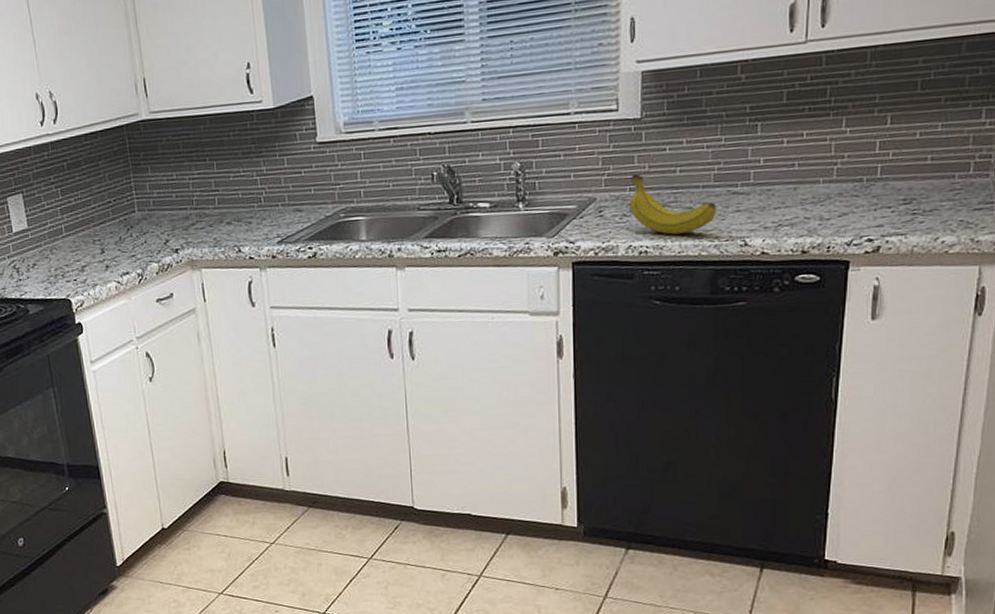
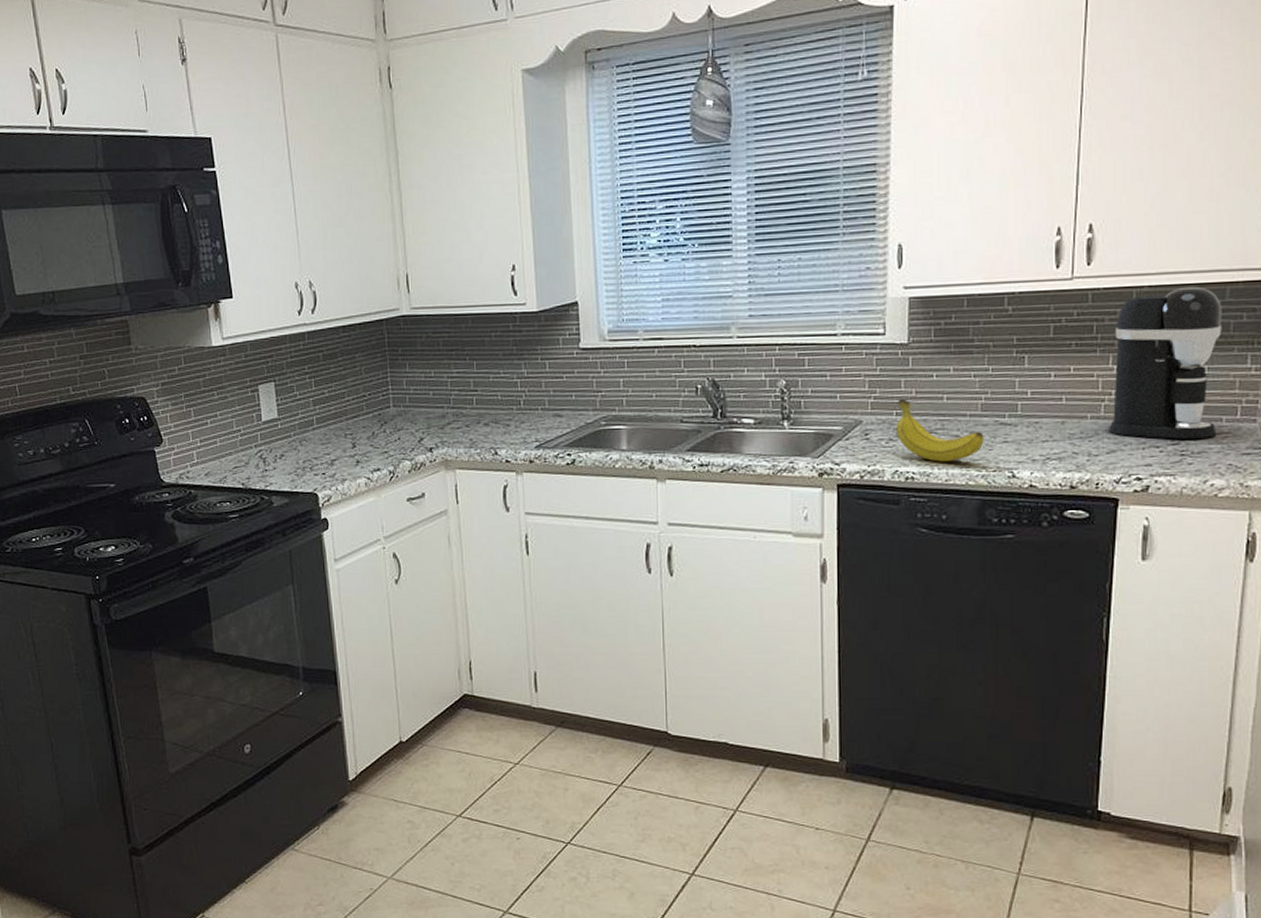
coffee maker: none [841,42,957,199] -> present [1109,286,1222,439]

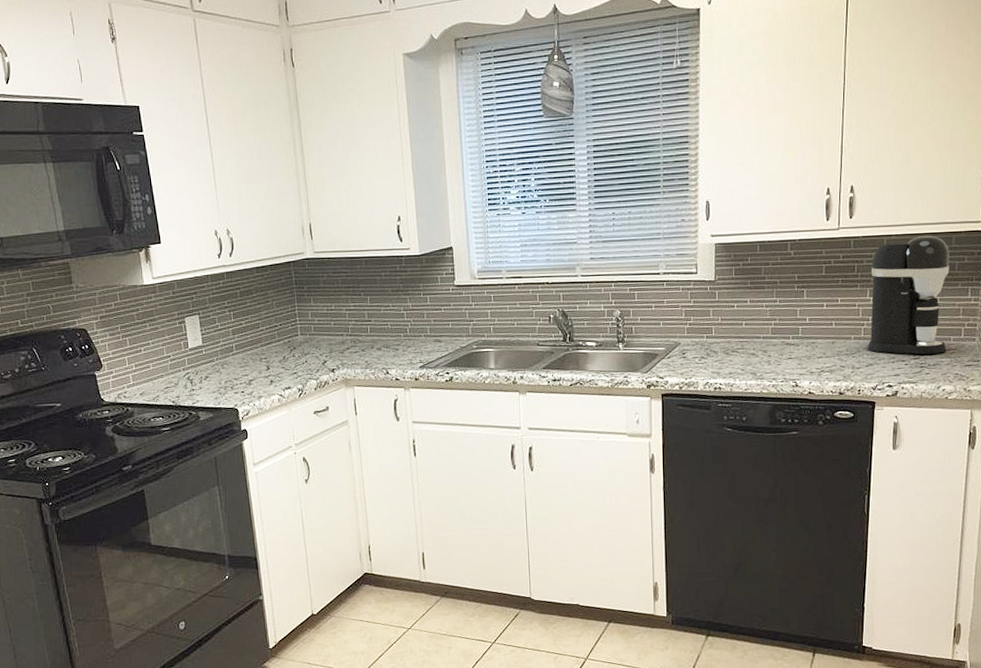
fruit: present [896,399,984,462] -> none [706,325,774,375]

